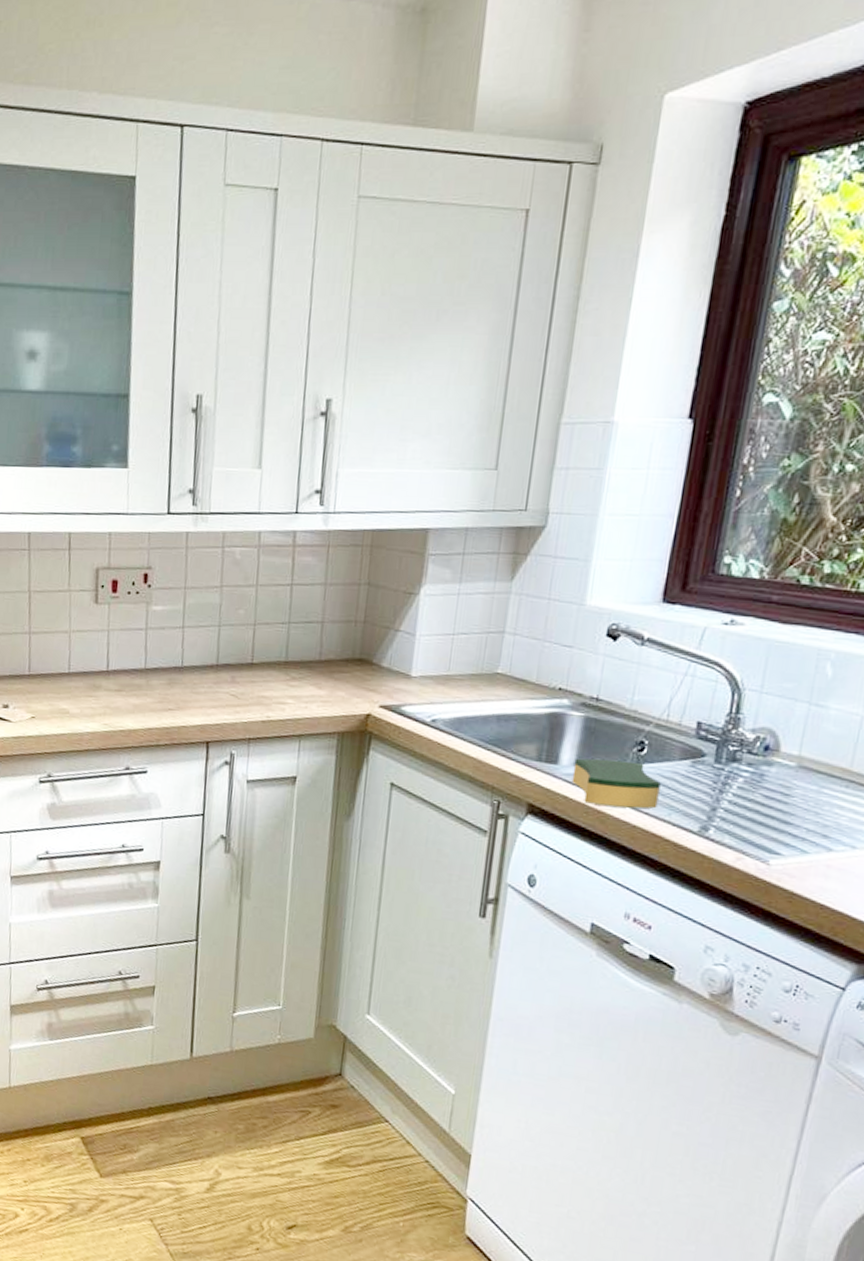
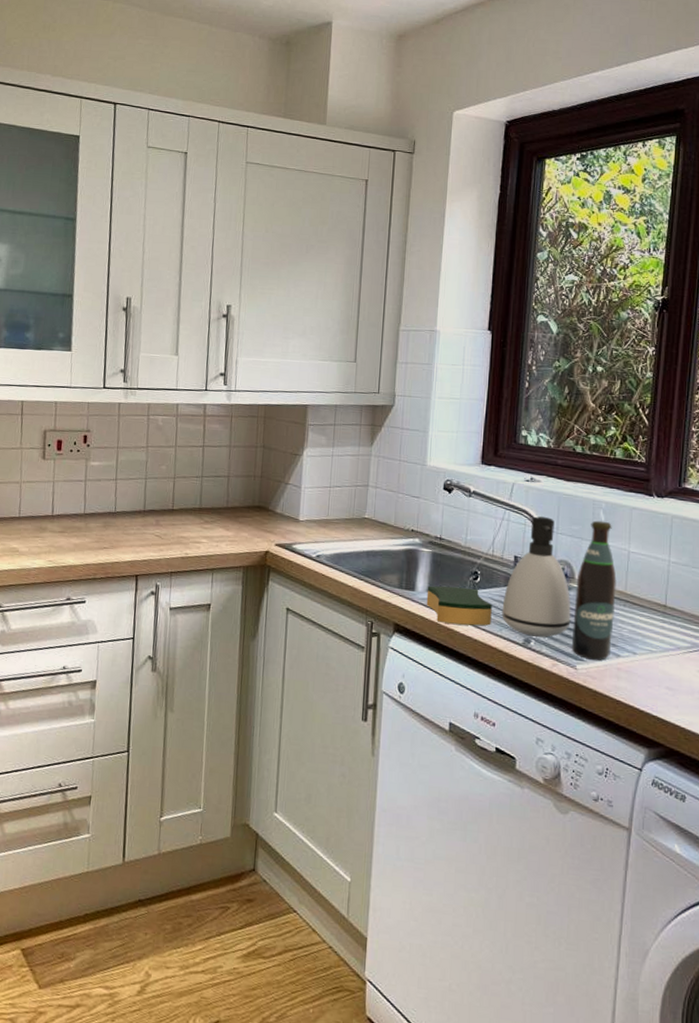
soap dispenser: none [672,671,771,825] -> present [502,516,571,638]
bottle: none [764,675,842,854] -> present [571,520,617,660]

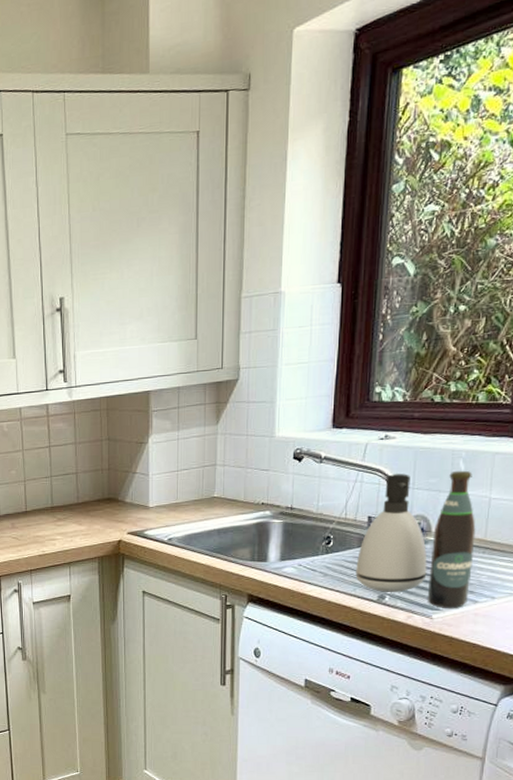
sponge: present [426,585,492,626] -> none [279,553,346,589]

